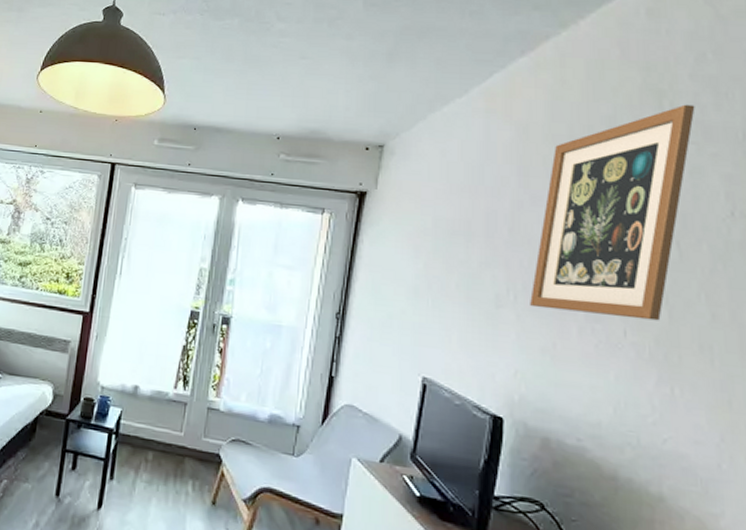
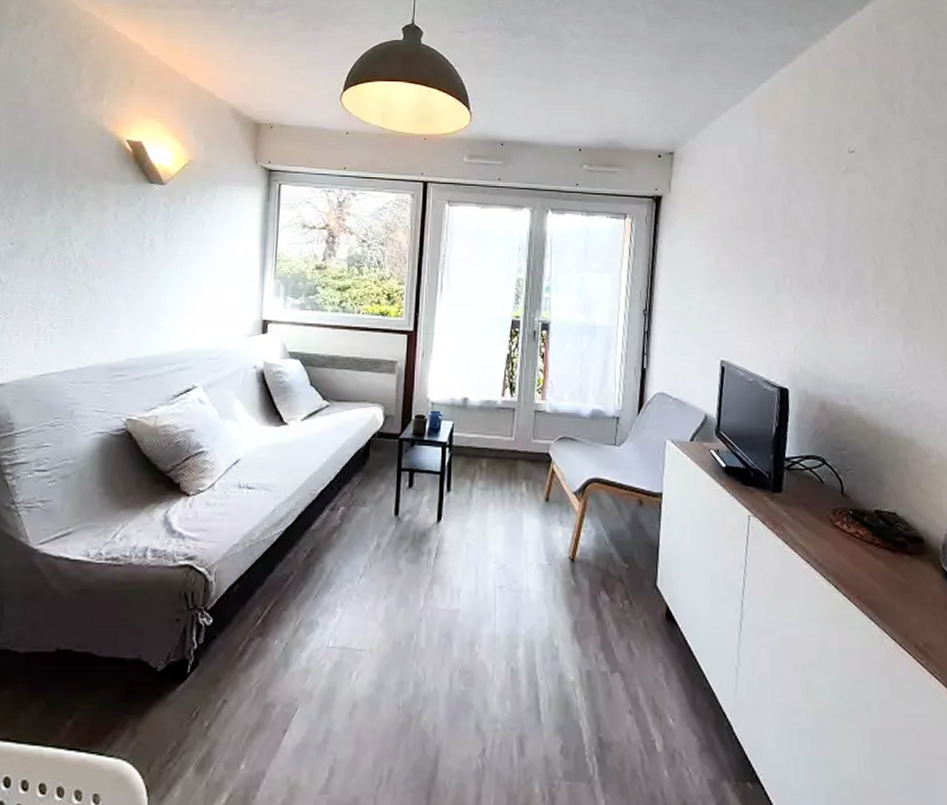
wall art: present [530,104,695,321] -> none [803,106,918,292]

